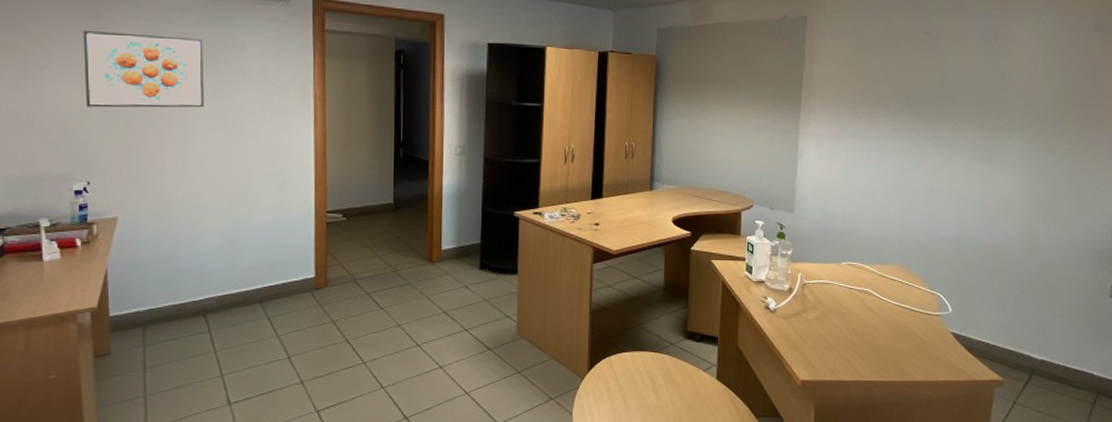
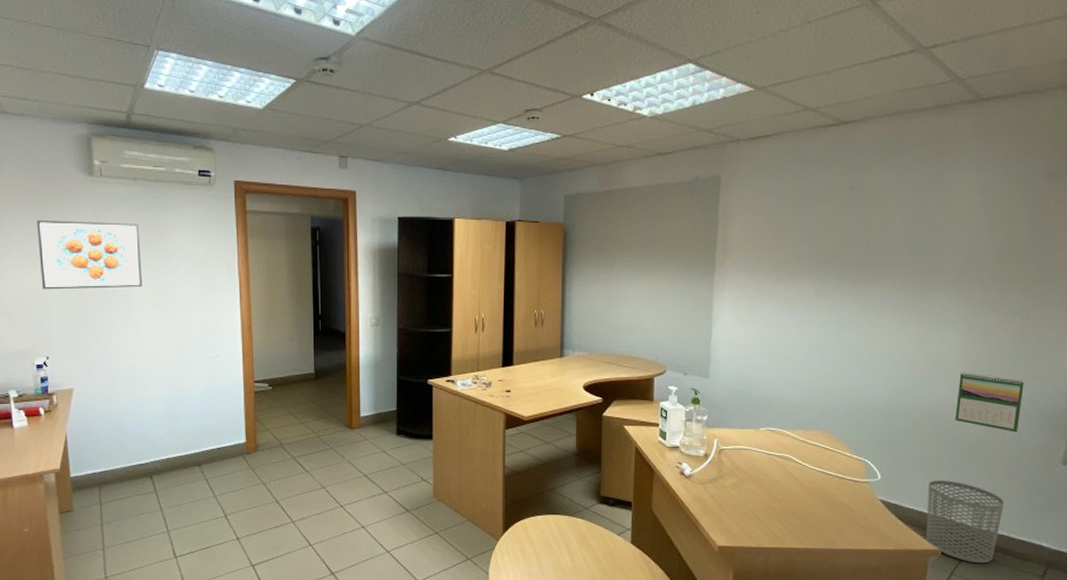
waste bin: none [992,313,1060,393] -> present [926,480,1004,564]
calendar: none [1017,210,1077,267] -> present [955,372,1025,433]

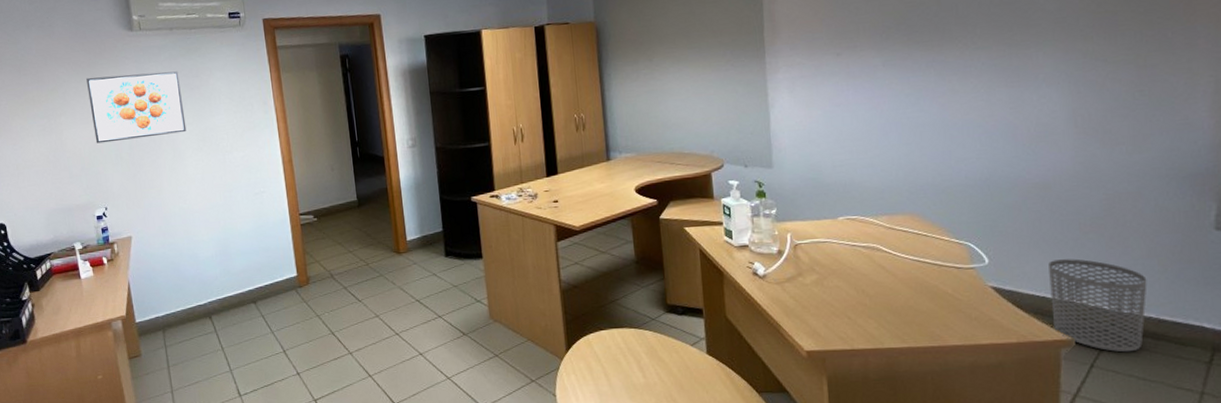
calendar: present [955,372,1025,433] -> none [1069,134,1153,198]

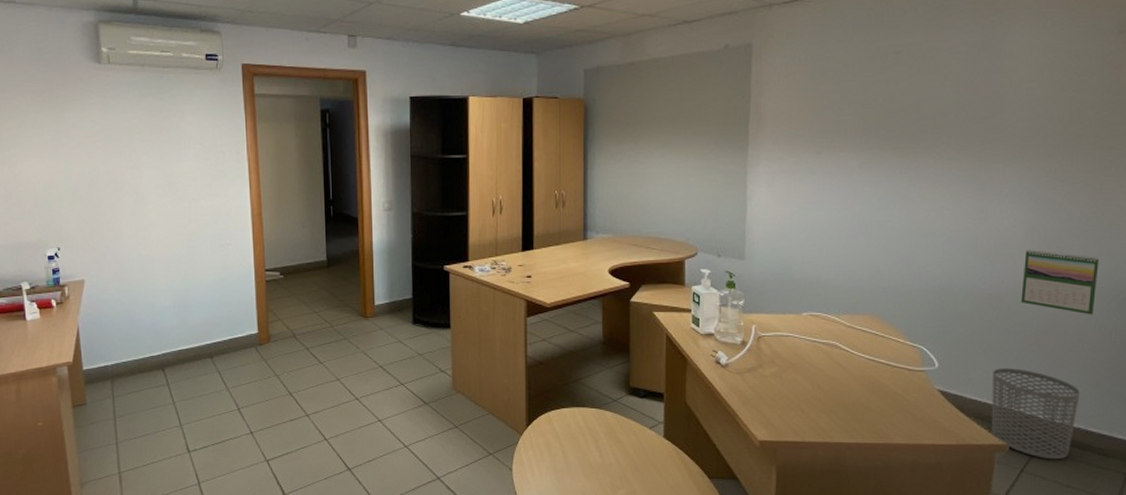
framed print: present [86,71,187,144] -> none [46,109,152,180]
calendar: none [1069,134,1153,198] -> present [1021,249,1100,315]

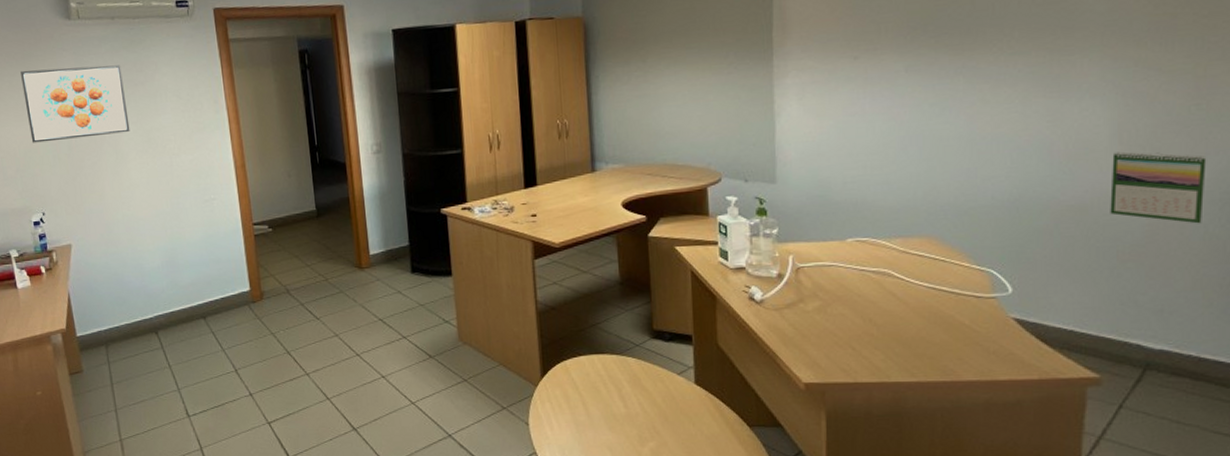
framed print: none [46,109,152,180] -> present [20,65,130,143]
waste bin: present [991,368,1080,460] -> none [1079,289,1189,393]

